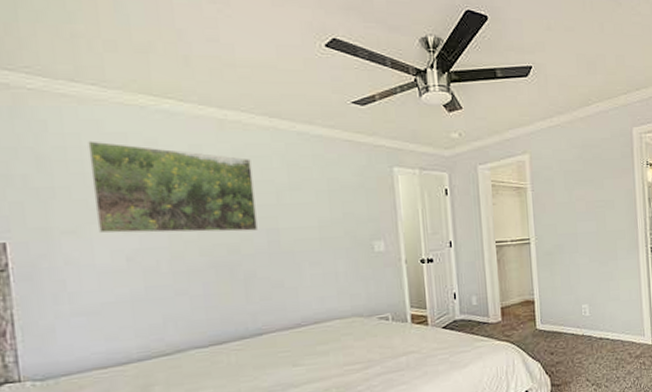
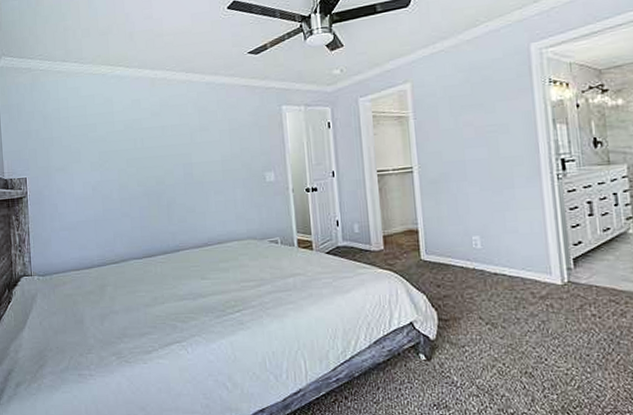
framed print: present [88,140,258,234] -> none [72,102,177,170]

